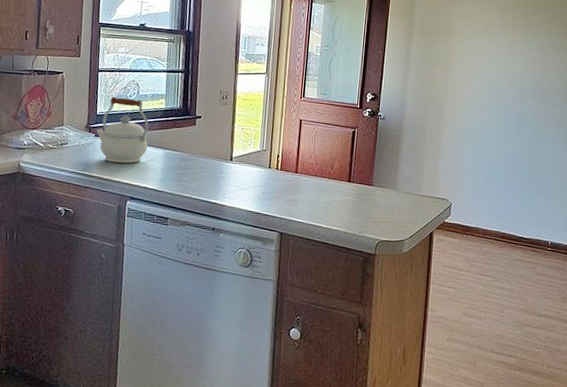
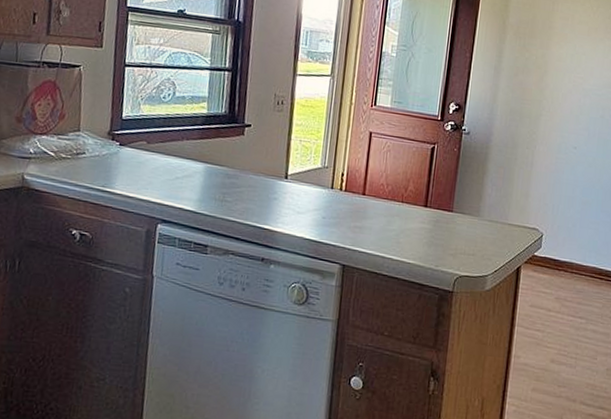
kettle: present [97,96,149,164] -> none [121,97,187,179]

